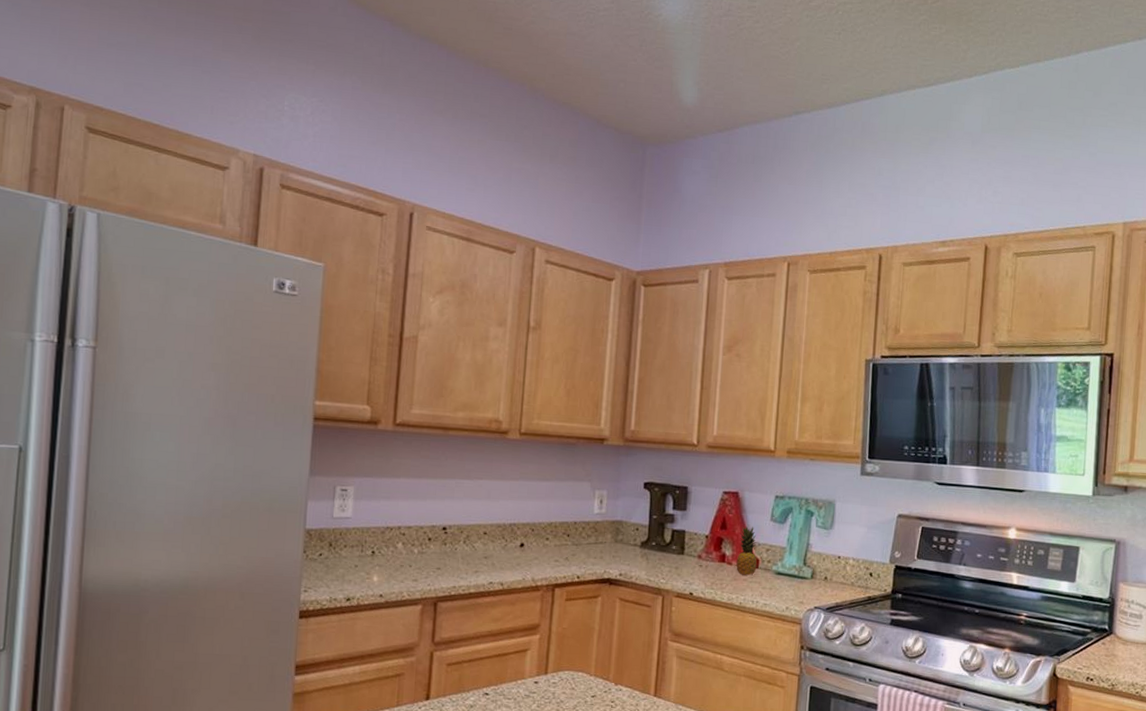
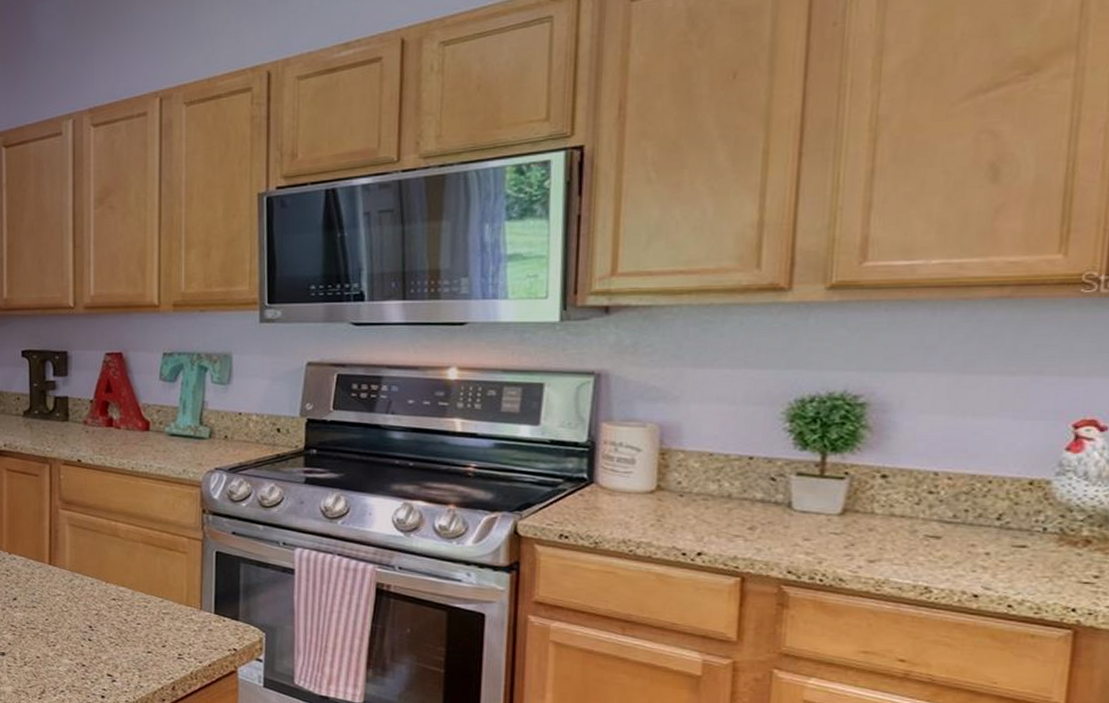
fruit: present [736,526,757,576] -> none [125,388,148,439]

